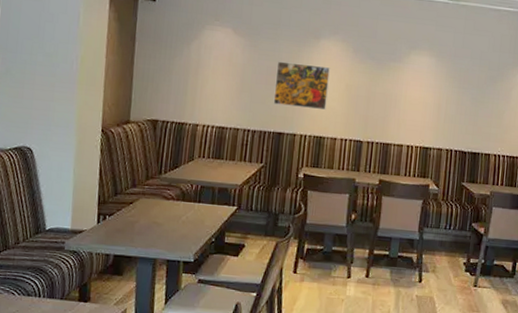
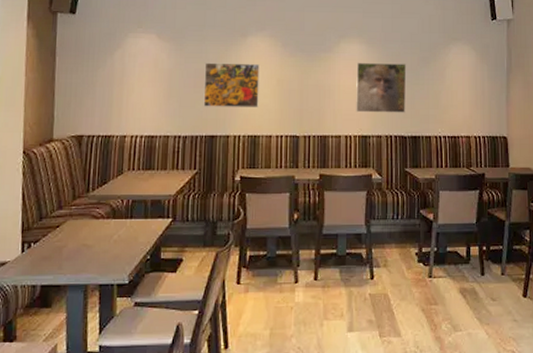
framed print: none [420,74,474,129] -> present [356,62,407,113]

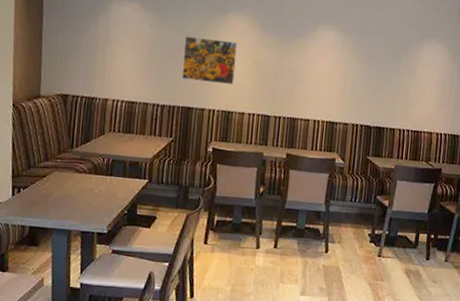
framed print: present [356,62,407,113] -> none [326,50,379,104]

